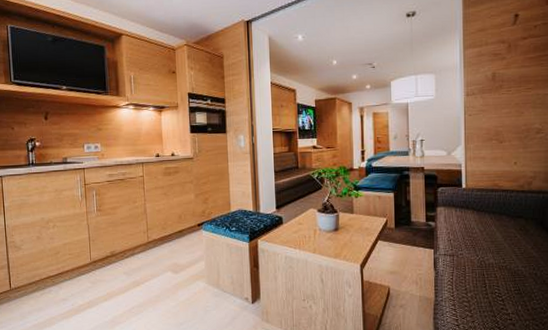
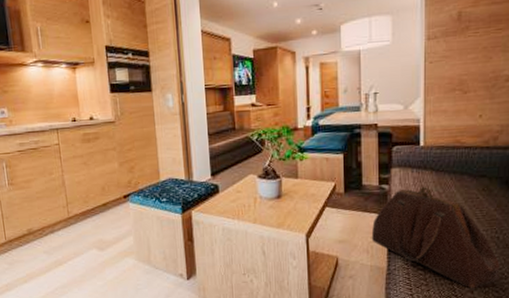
handbag: none [420,225,539,321] -> present [371,187,500,288]

